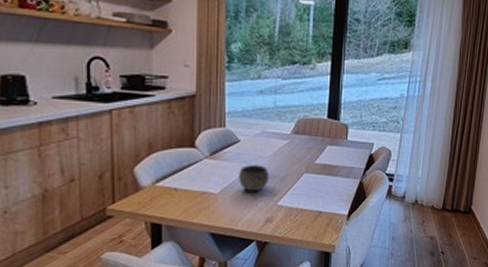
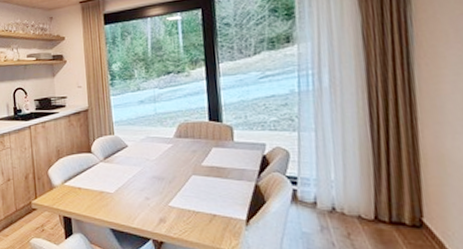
bowl: present [239,165,269,192] -> none [130,167,158,193]

